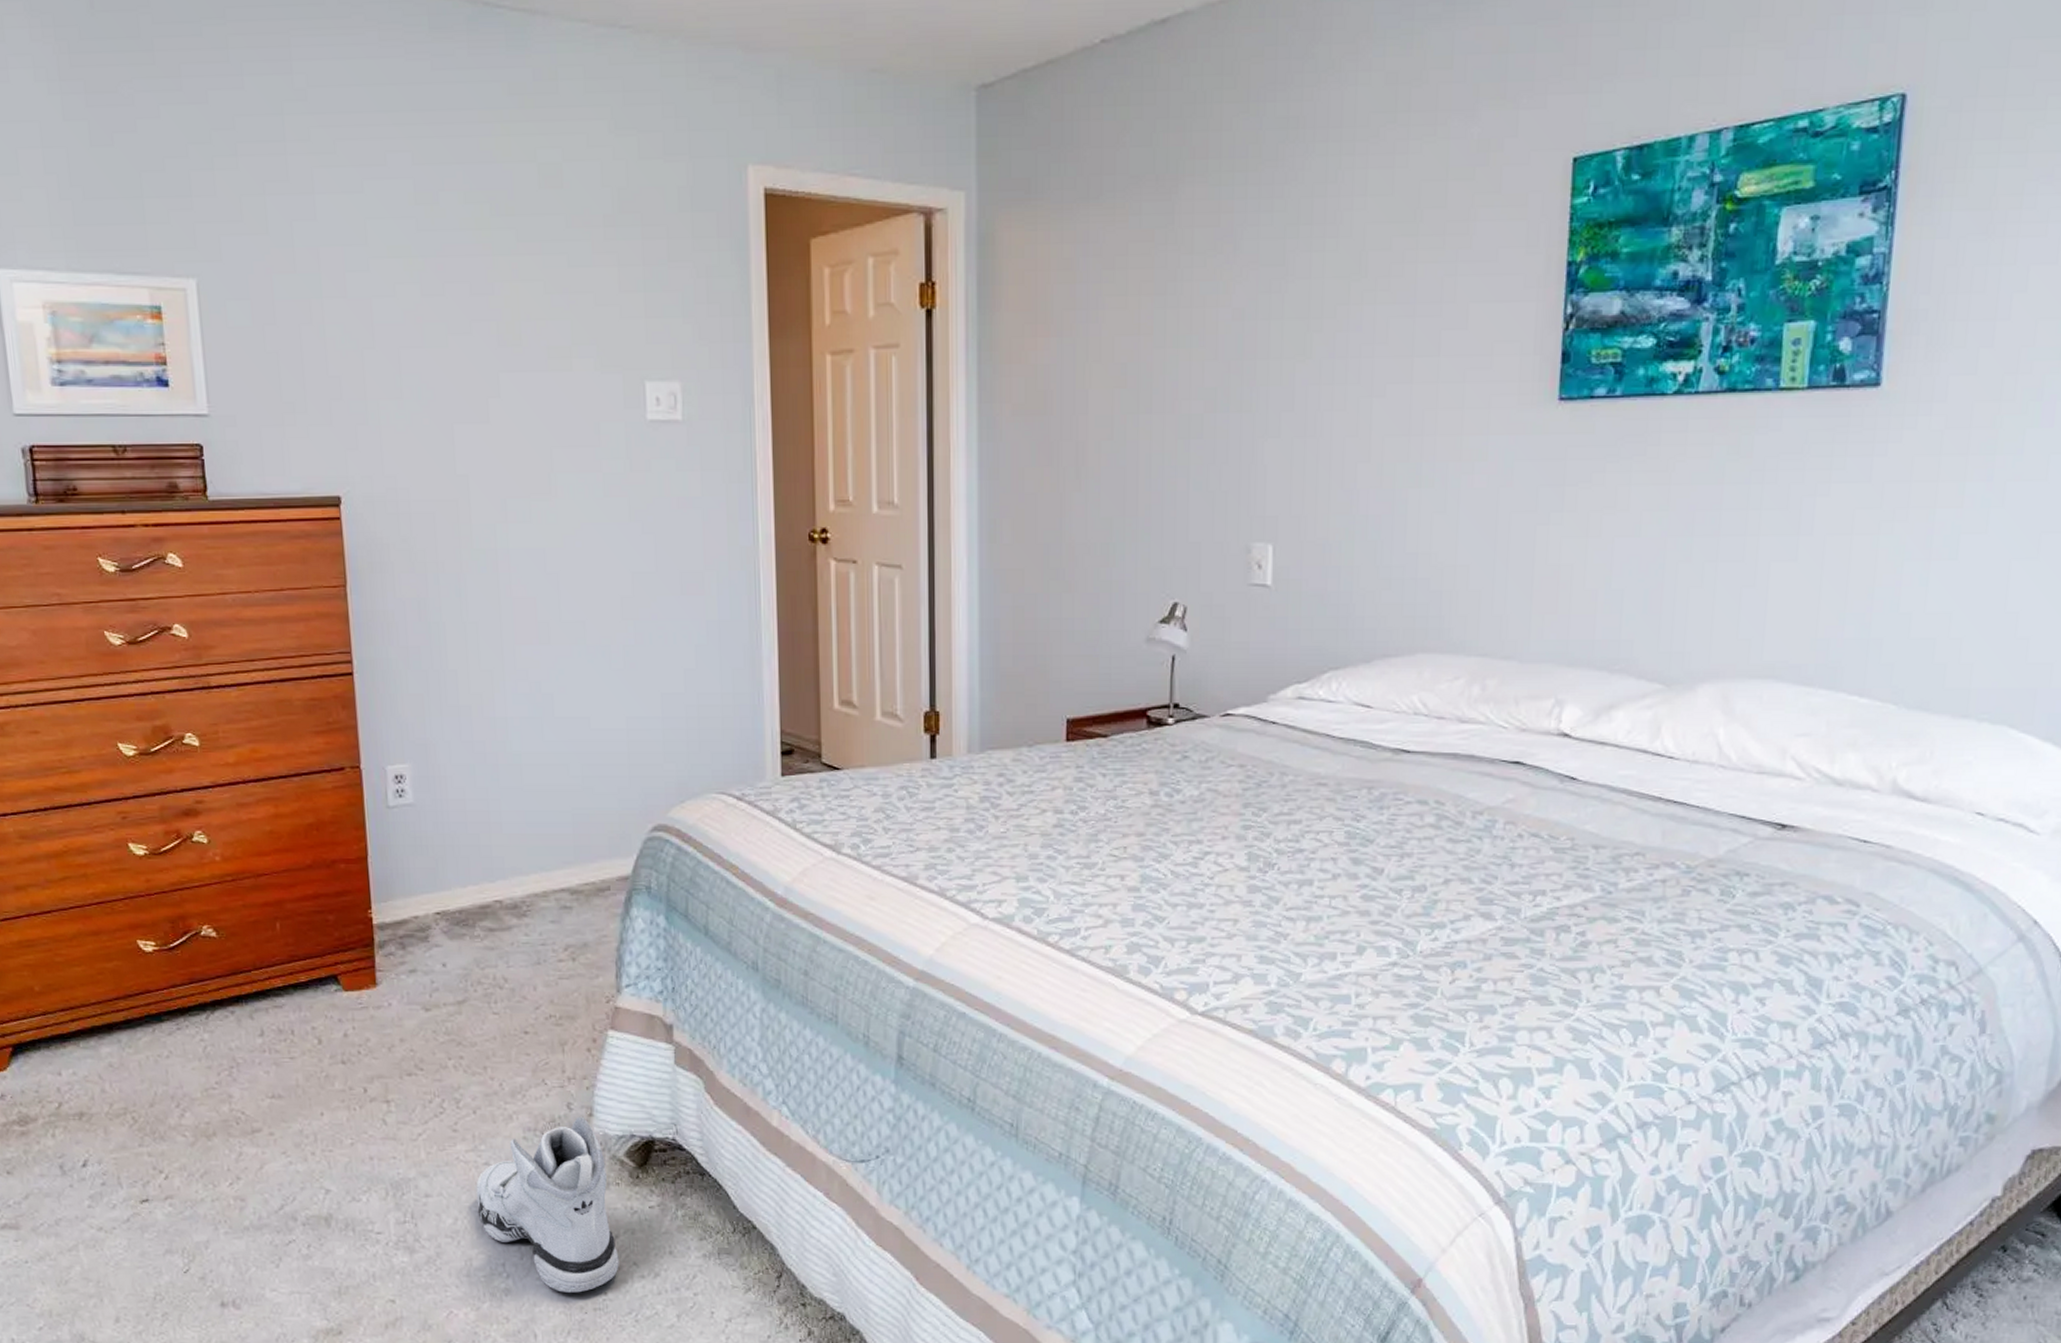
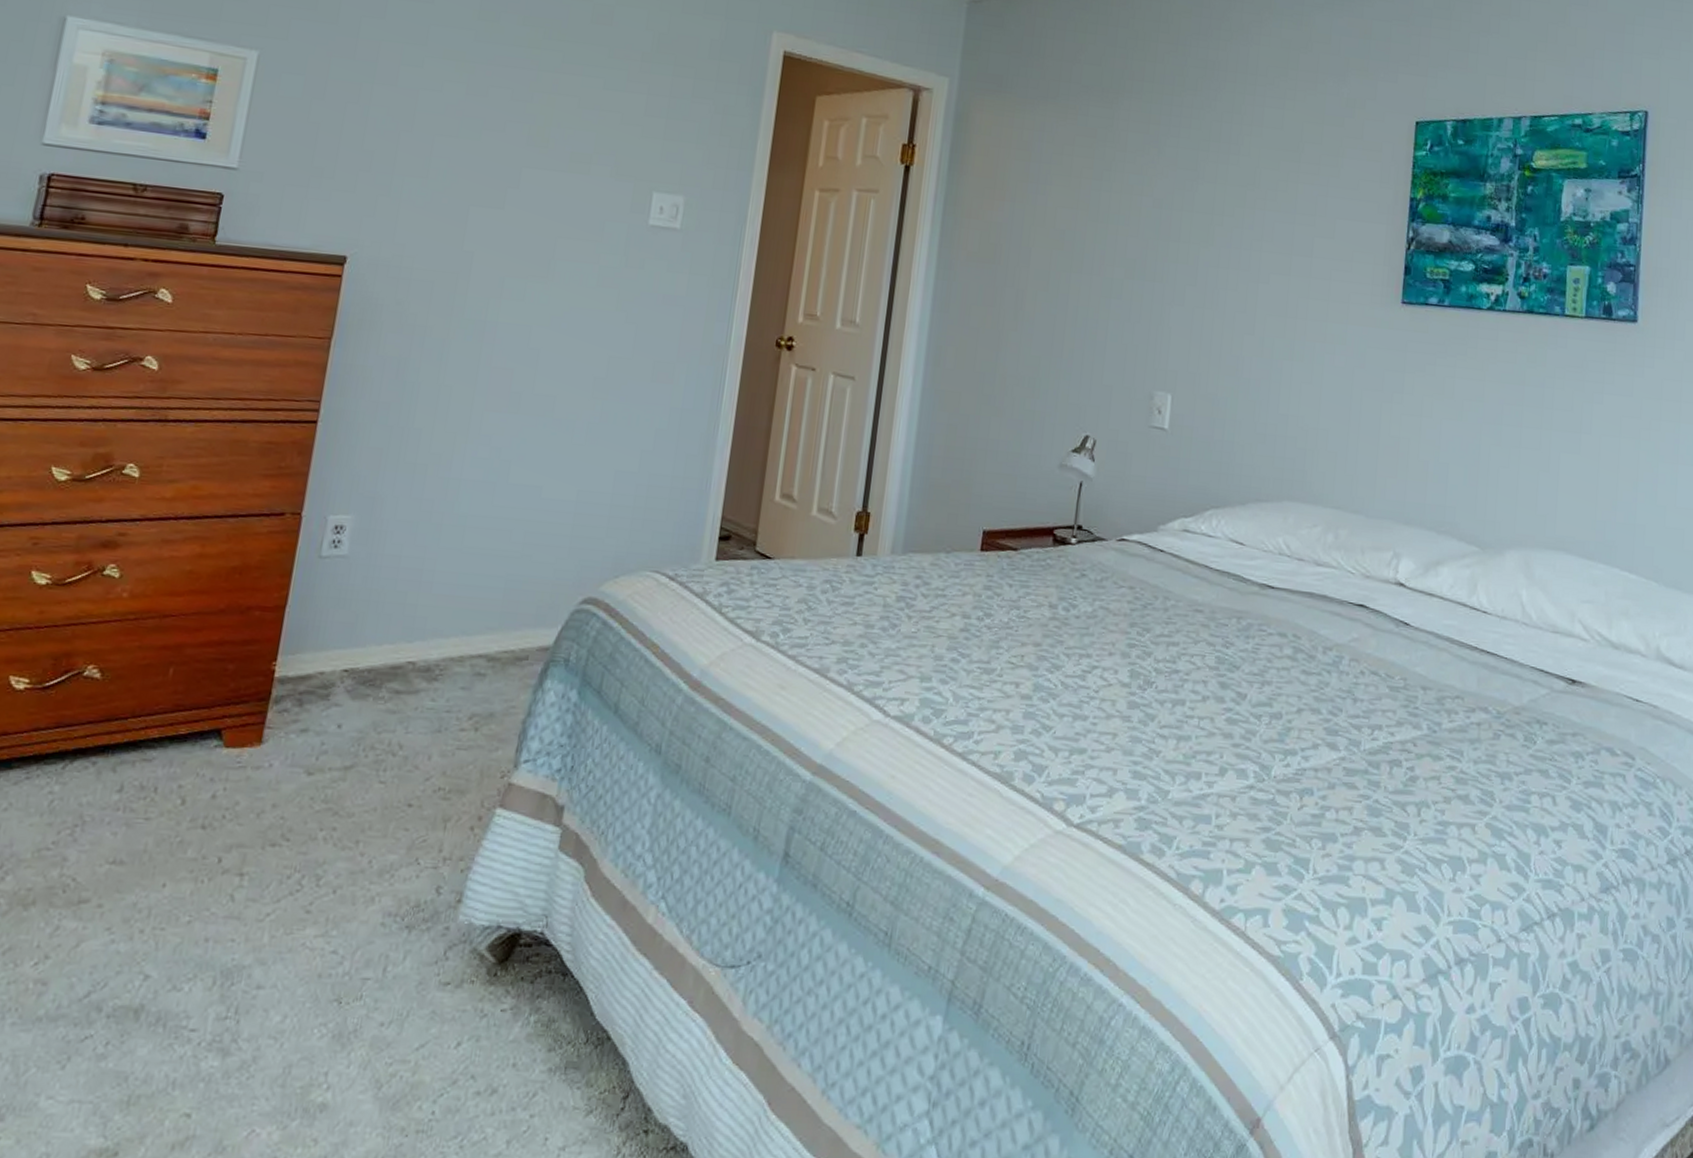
sneaker: present [476,1116,619,1293] -> none [310,902,464,1111]

